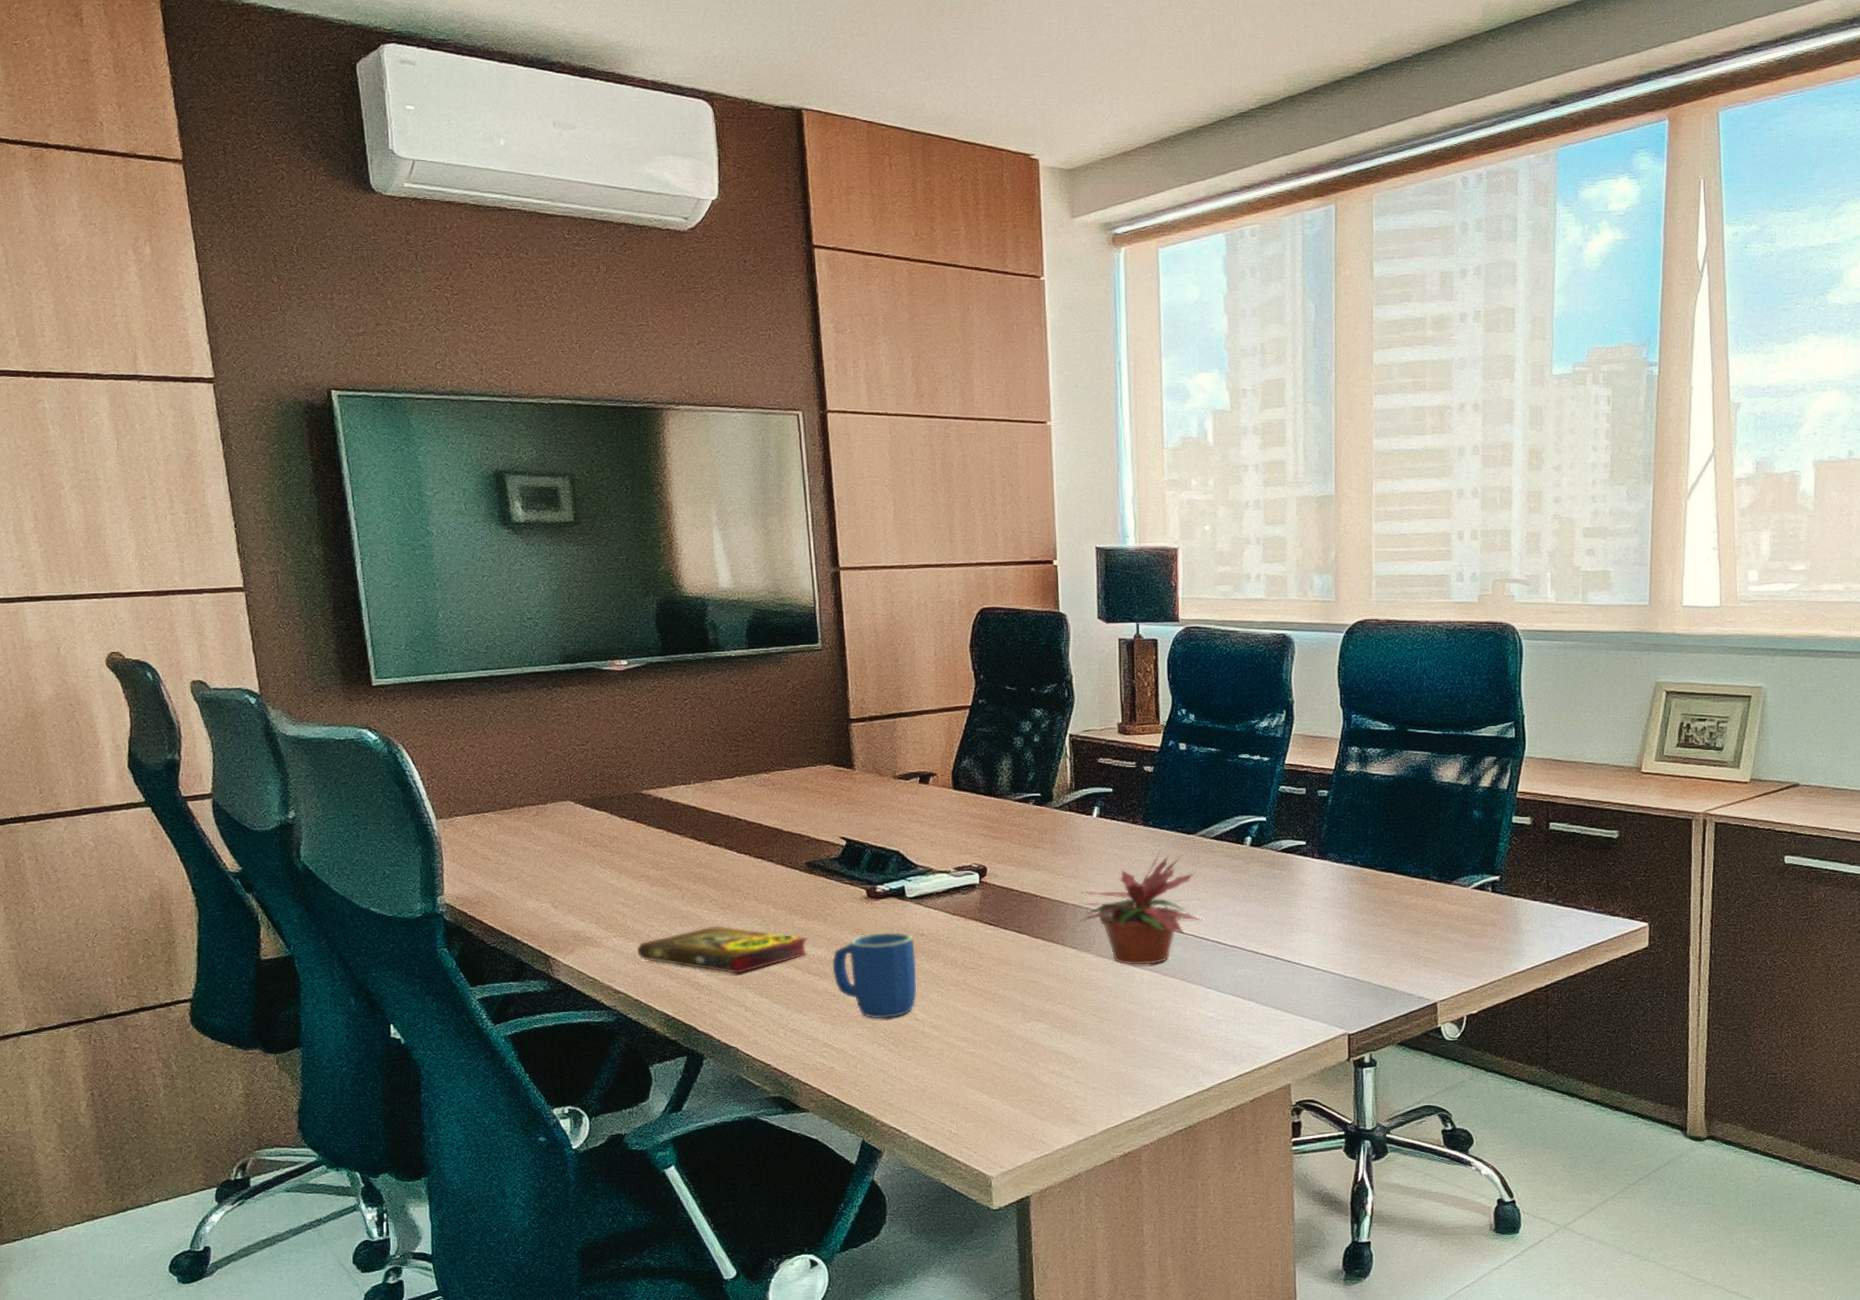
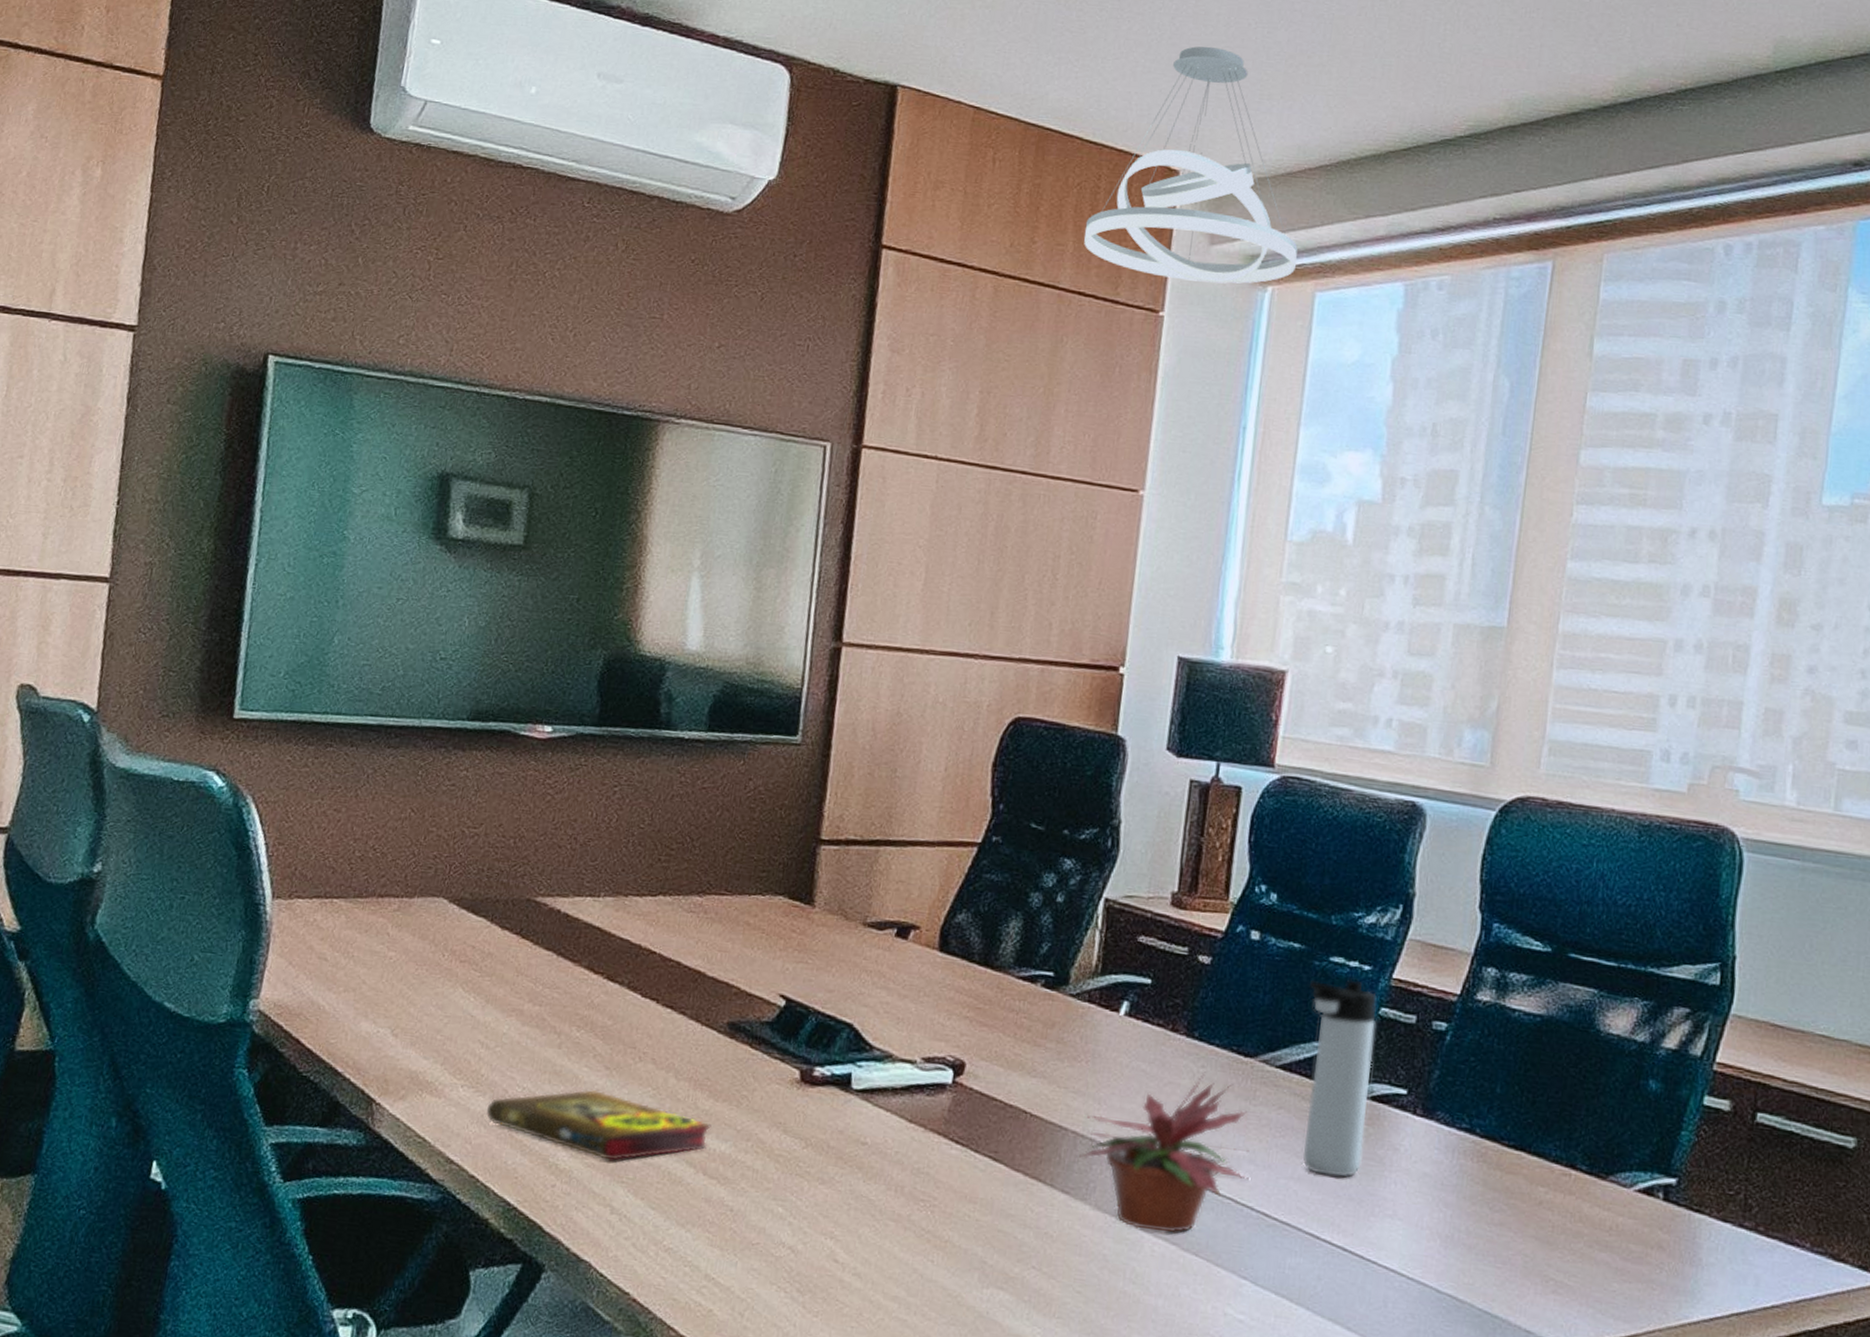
mug: present [832,931,916,1019] -> none [735,1130,852,1254]
pendant light: none [971,52,1140,250] -> present [1084,46,1298,284]
thermos bottle: none [1227,769,1280,909] -> present [1303,979,1377,1178]

